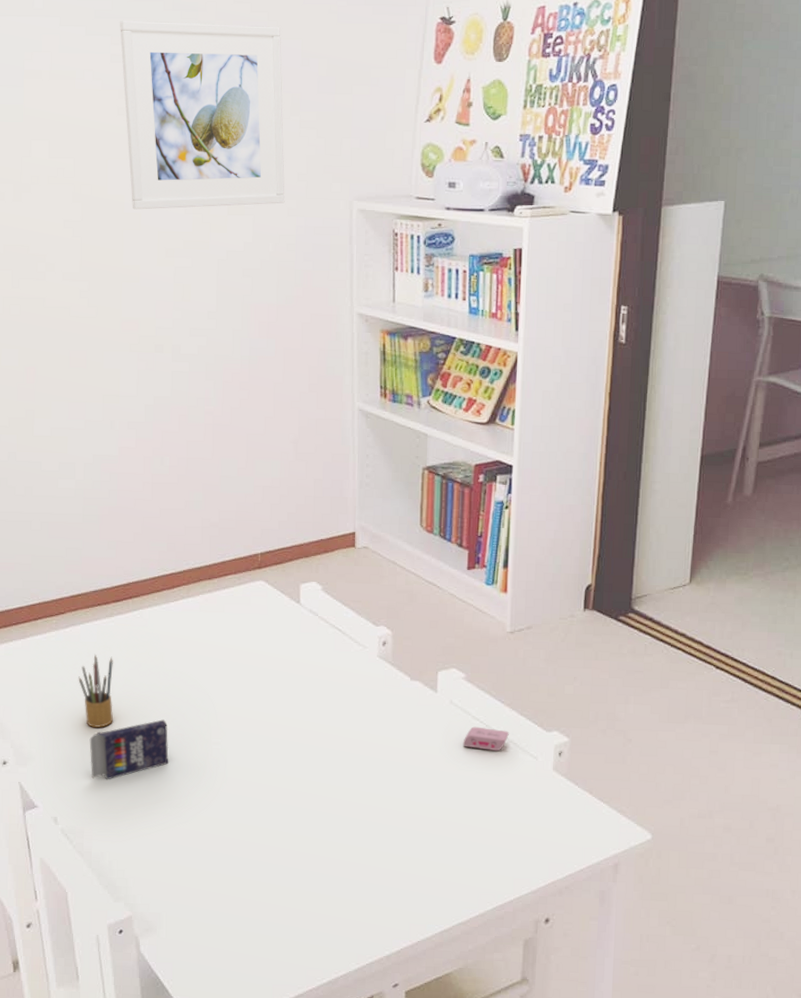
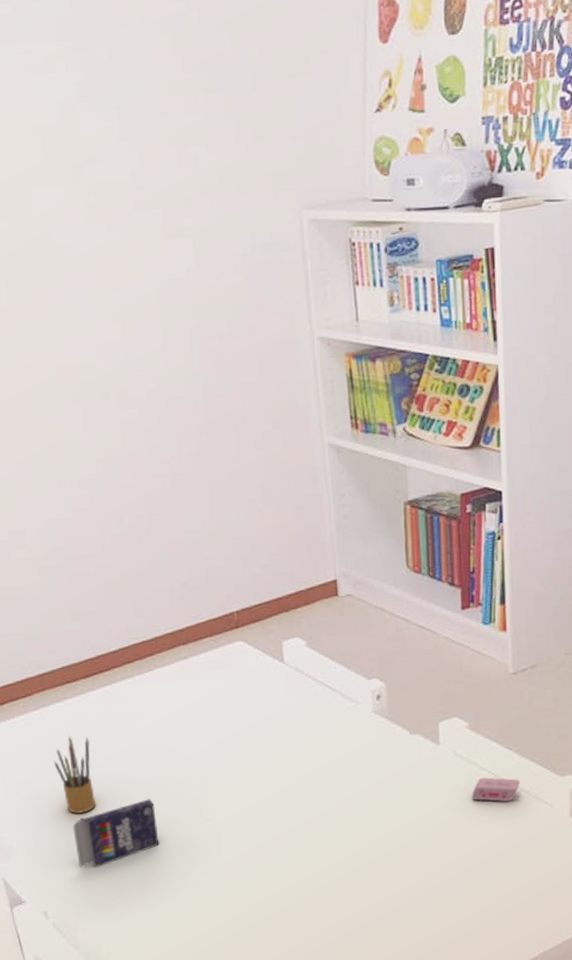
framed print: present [120,20,285,210] -> none [23,16,227,242]

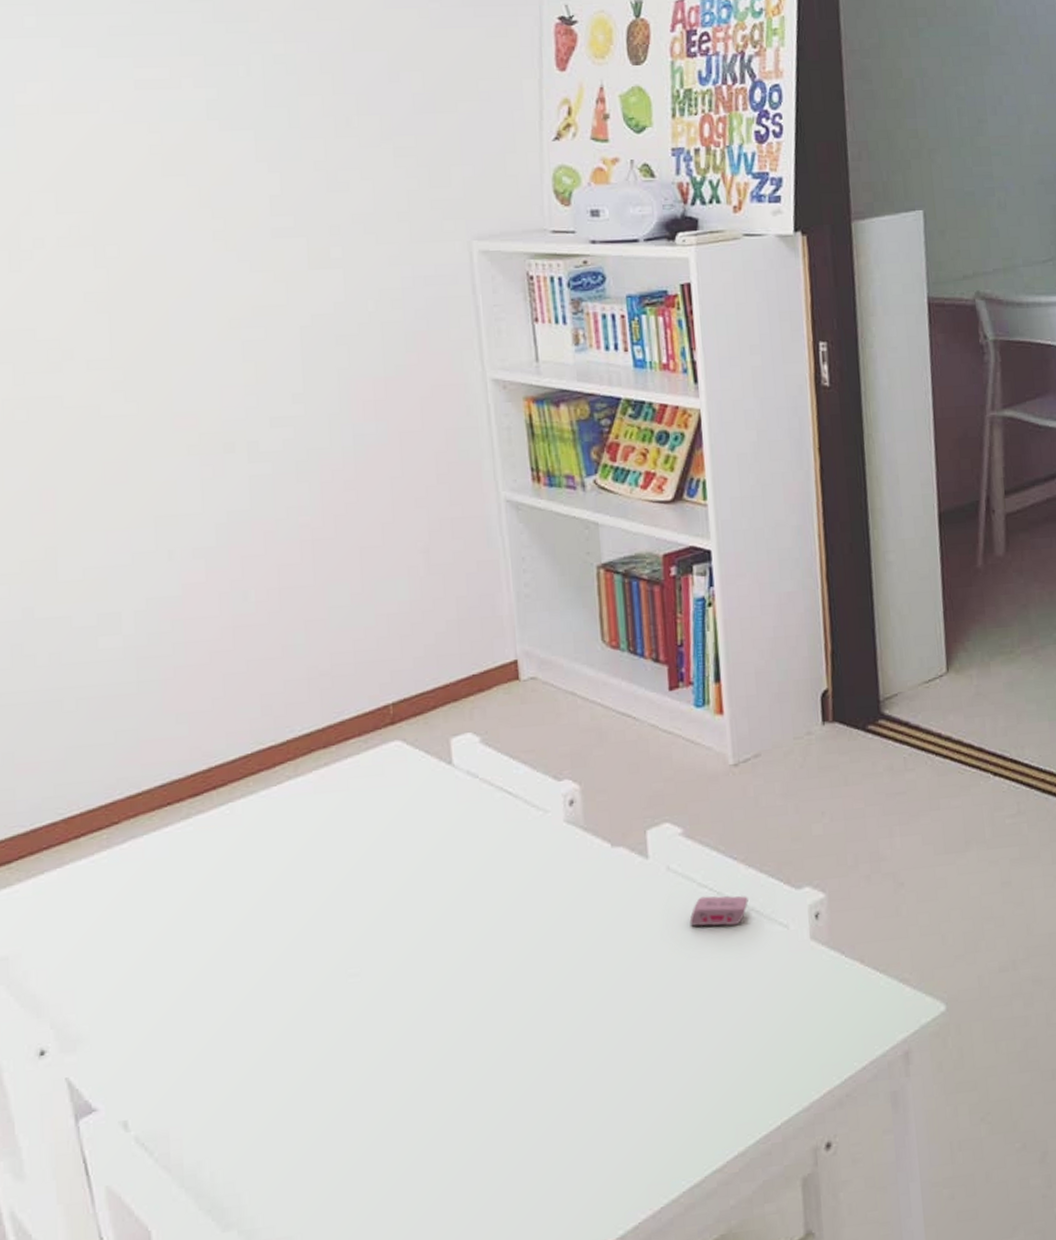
pencil box: present [53,735,97,815] -> none [145,874,203,981]
crayon box: present [72,799,159,868] -> none [168,953,287,1055]

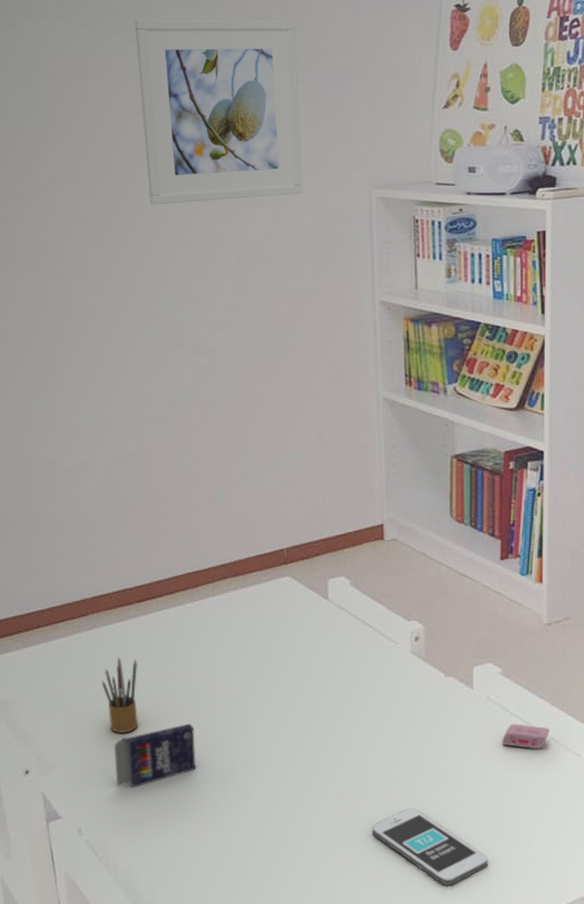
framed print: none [144,36,383,272] -> present [135,19,303,205]
pencil box: none [145,874,203,981] -> present [101,656,139,734]
crayon box: none [168,953,287,1055] -> present [114,723,196,788]
smartphone: none [531,1024,686,1120] -> present [371,808,488,886]

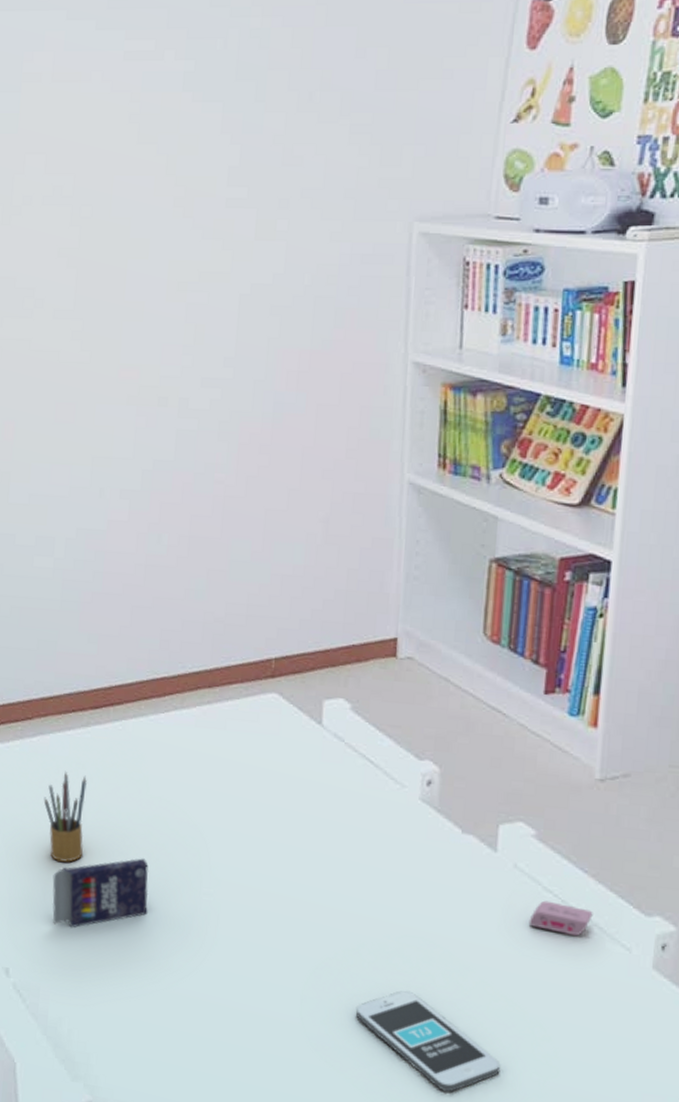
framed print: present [135,19,303,205] -> none [136,10,332,235]

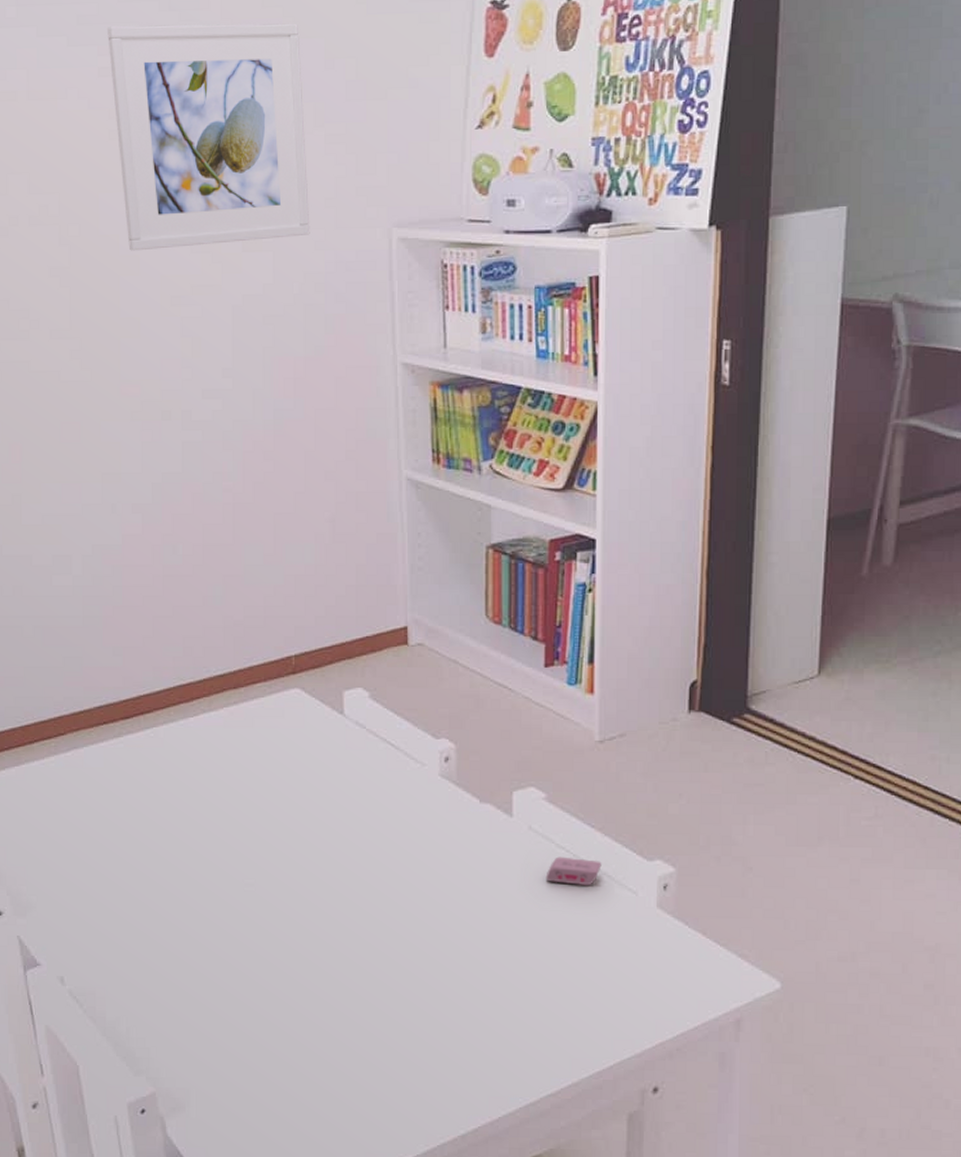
pencil box: present [43,770,87,863] -> none [83,781,127,870]
crayon box: present [52,858,149,929] -> none [99,857,193,931]
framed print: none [136,10,332,235] -> present [107,23,310,251]
smartphone: present [355,990,501,1092] -> none [395,953,530,1041]

